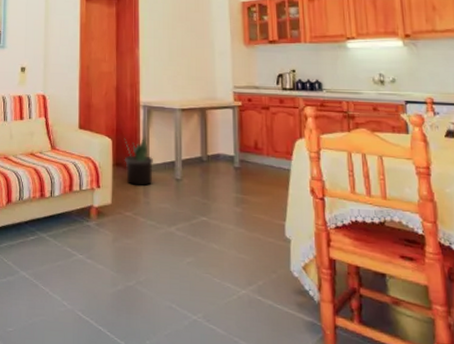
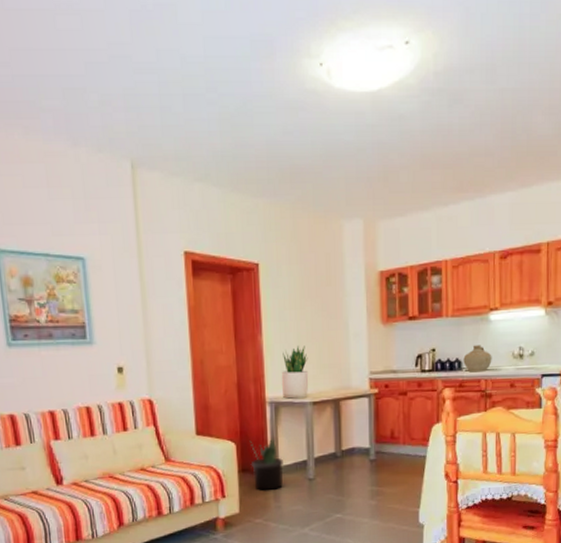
planter: none [154,59,178,105] -> present [281,345,309,399]
ceramic jug: none [323,69,352,94] -> present [463,344,492,373]

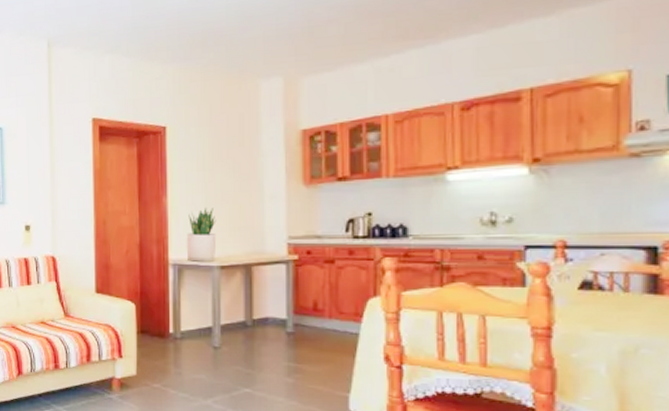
planter: present [249,438,283,491] -> none [150,301,185,356]
ceramic jug: present [463,344,492,373] -> none [410,209,451,241]

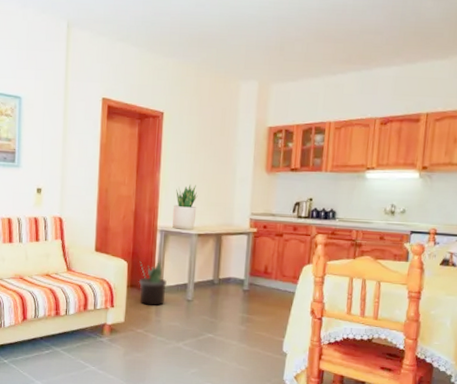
planter: none [150,301,185,356] -> present [138,261,167,307]

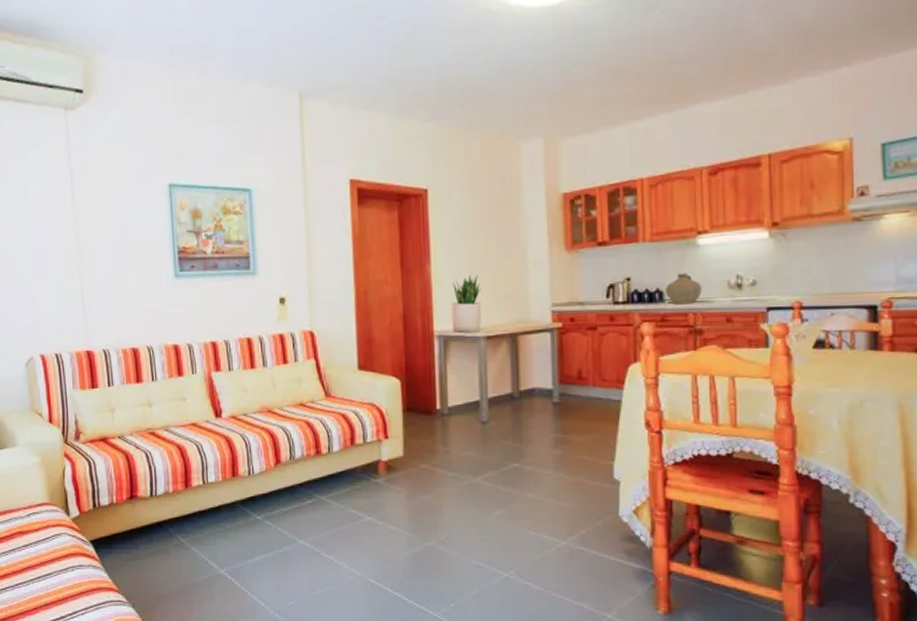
planter: present [138,261,167,307] -> none [415,375,453,434]
ceramic jug: none [337,198,365,223] -> present [665,273,702,305]

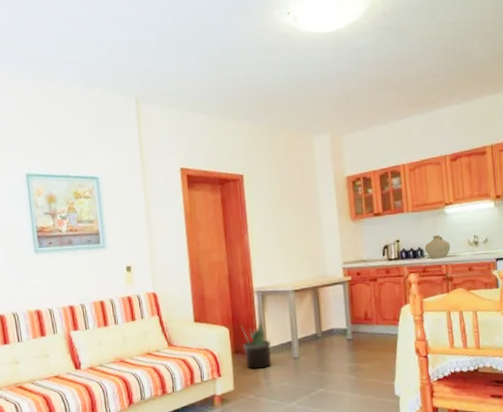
planter: none [415,375,453,434] -> present [240,322,271,370]
planter: present [451,275,482,333] -> none [266,242,290,288]

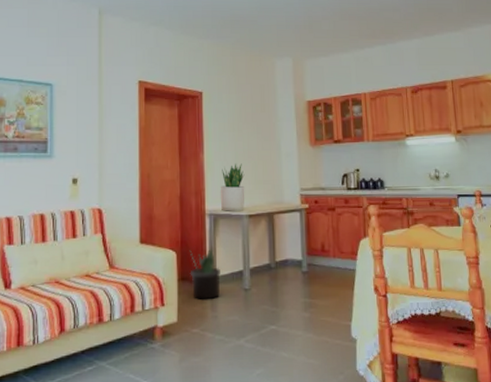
planter: none [266,242,290,288] -> present [220,163,245,211]
ceramic jug: present [425,235,451,259] -> none [385,166,411,191]

